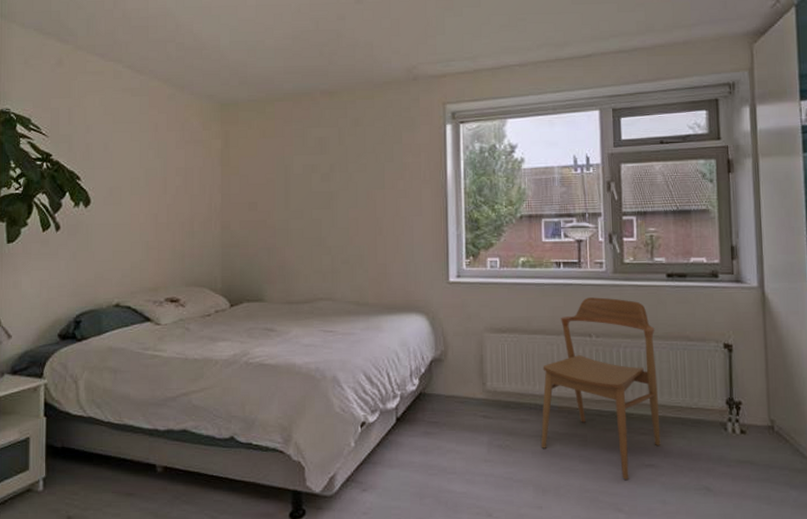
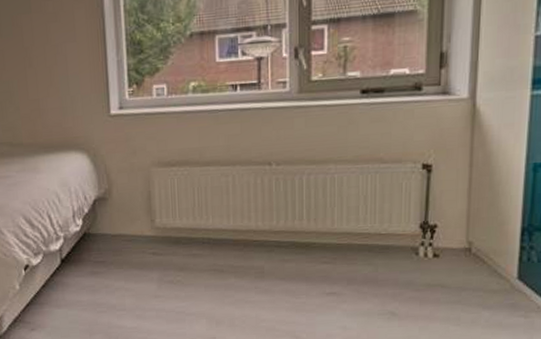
chair: present [540,297,661,480] -> none [214,121,345,308]

